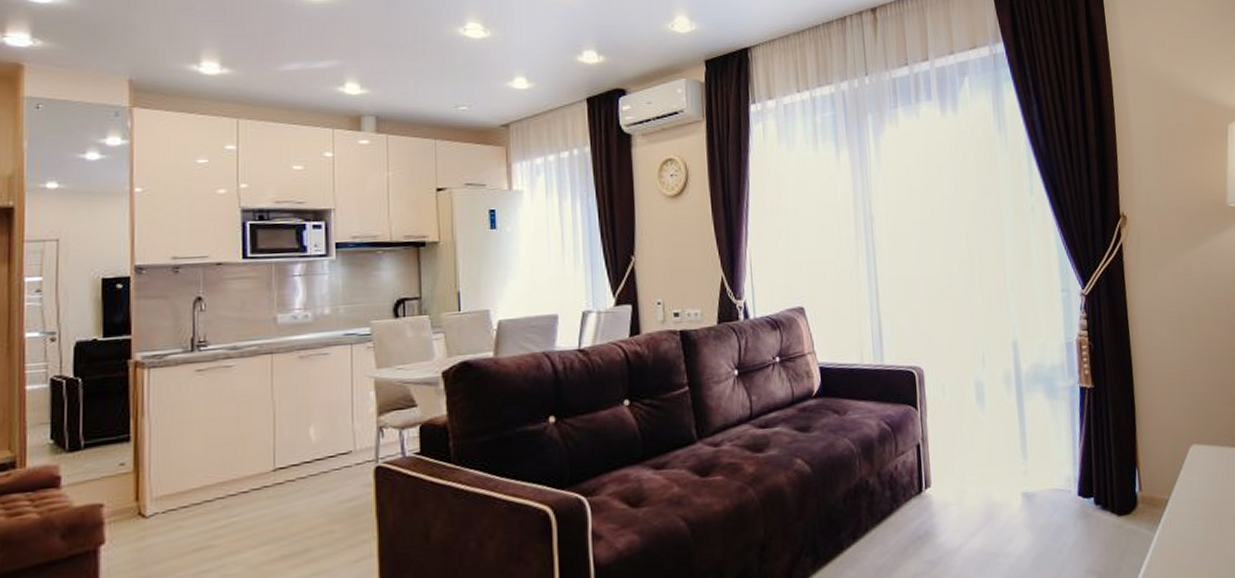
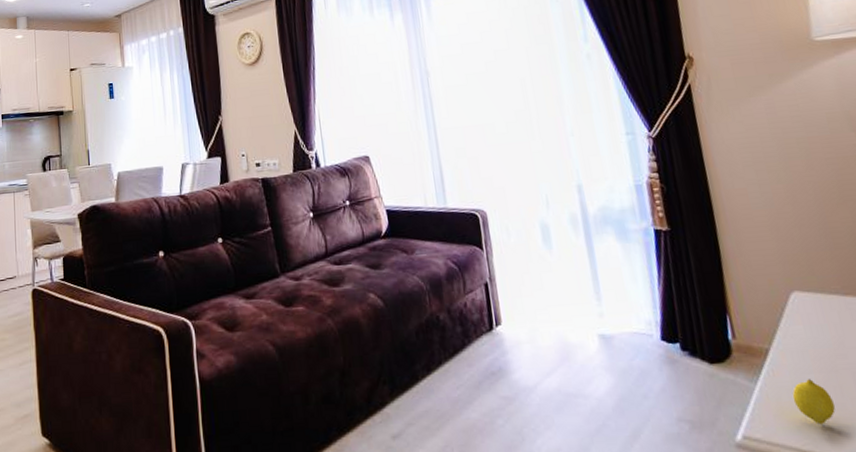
fruit: none [1184,525,1217,567] -> present [792,379,836,425]

